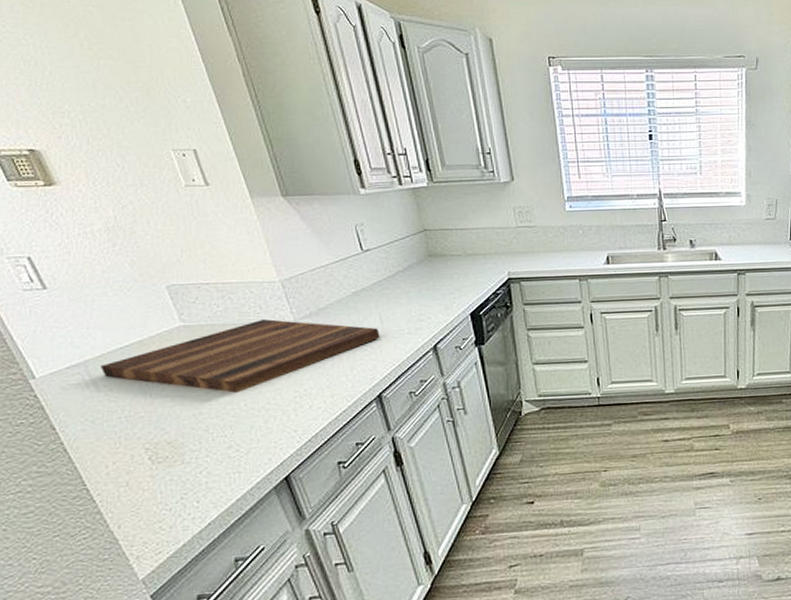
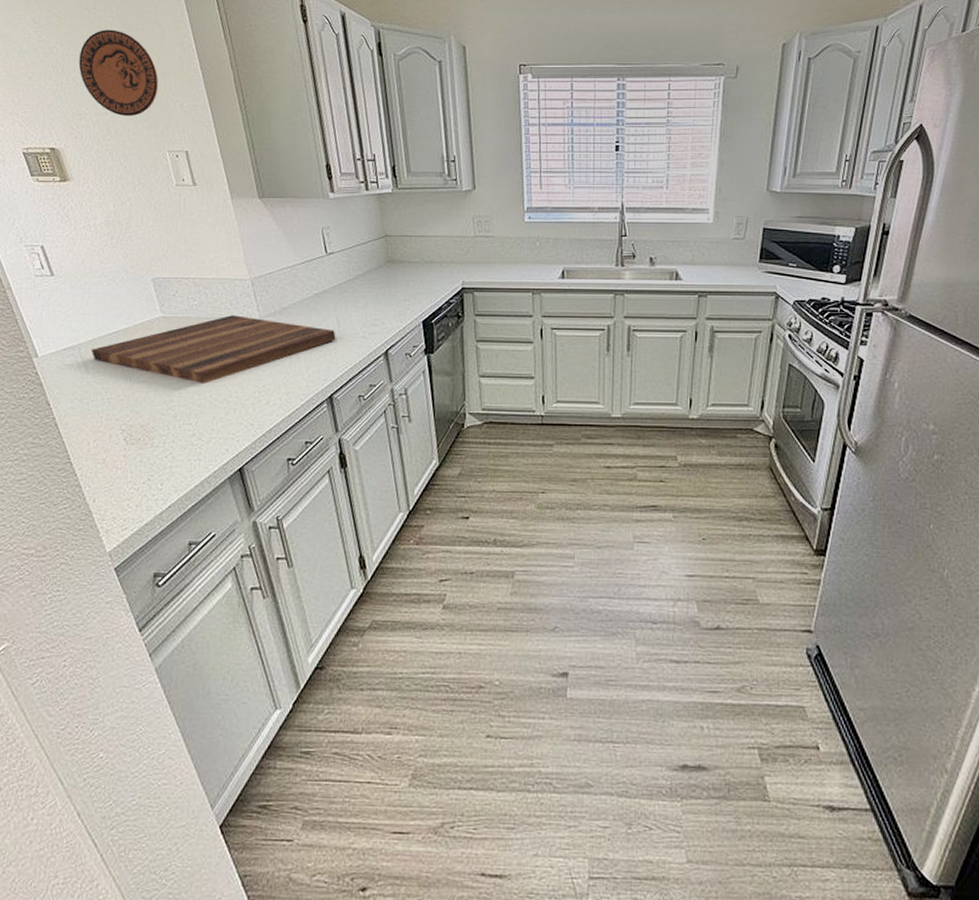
decorative plate: none [55,20,155,114] -> present [78,30,159,117]

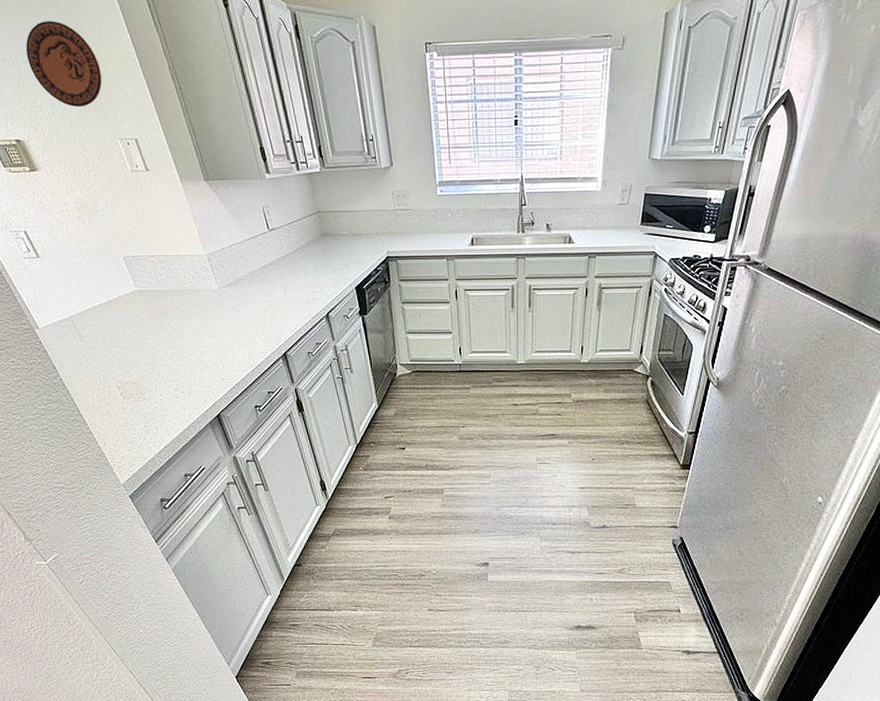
cutting board: present [90,315,336,383] -> none [81,287,284,346]

